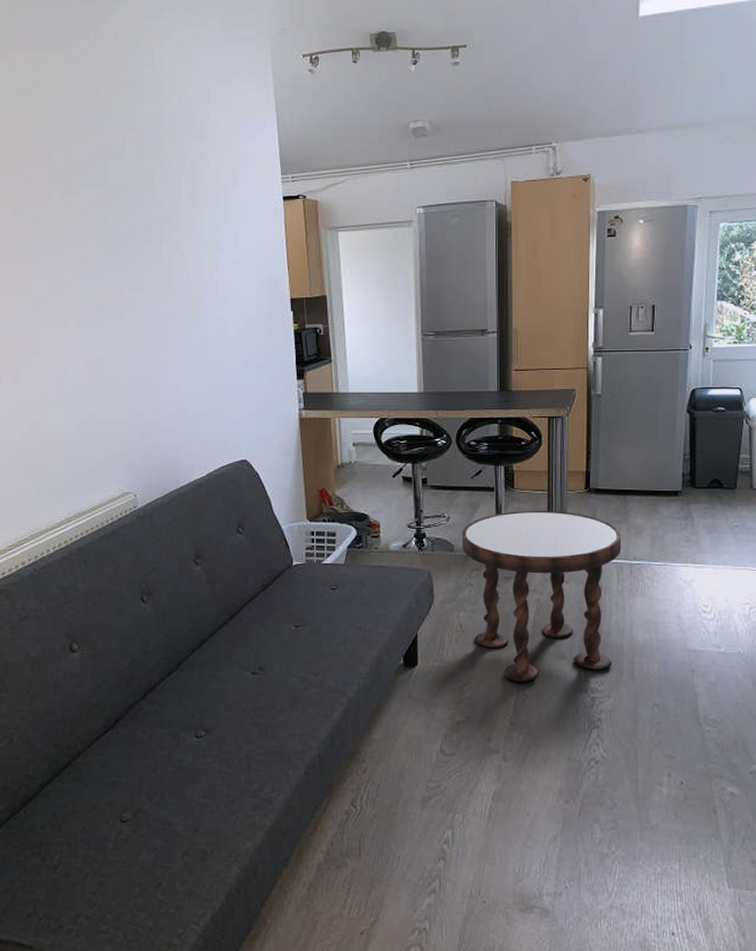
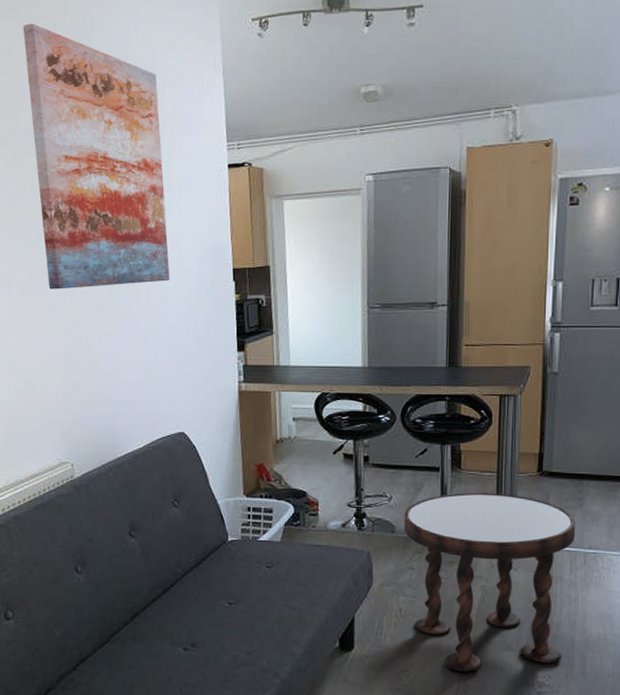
wall art: none [73,55,229,321] -> present [23,23,170,290]

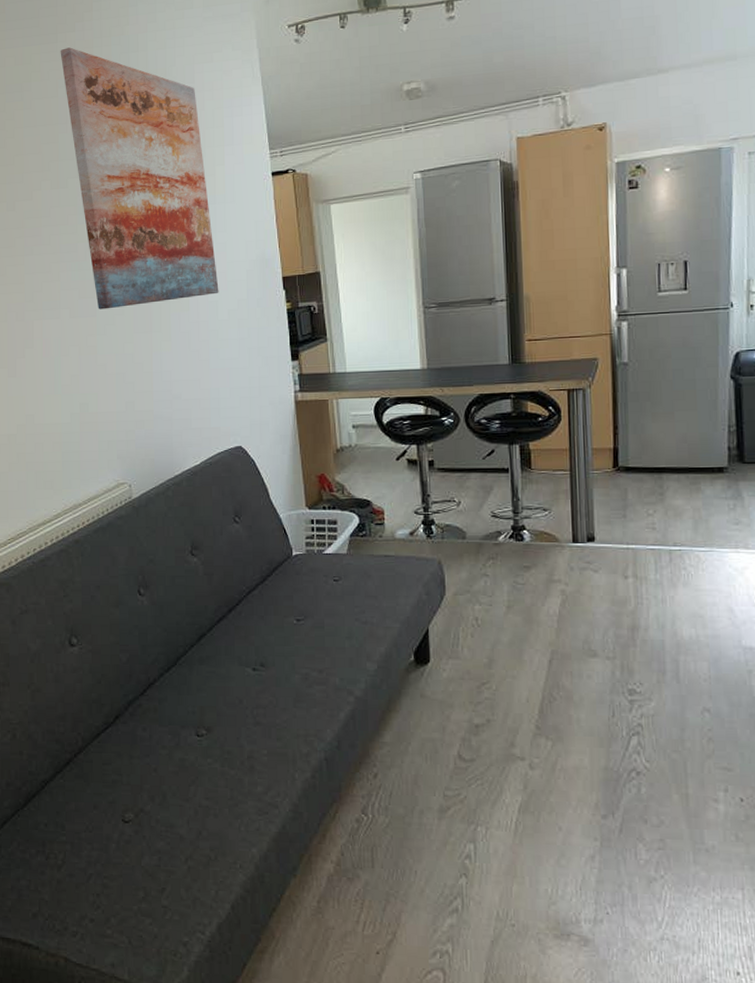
side table: present [404,492,576,672] -> none [474,492,659,682]

